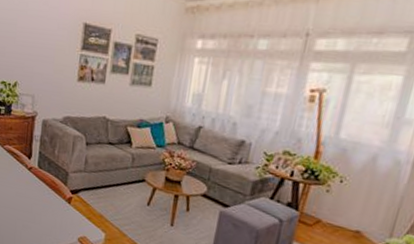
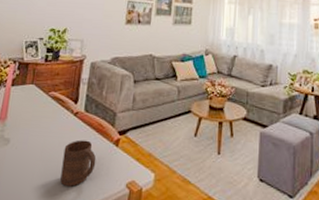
cup: none [19,193,50,233] -> present [60,140,96,187]

